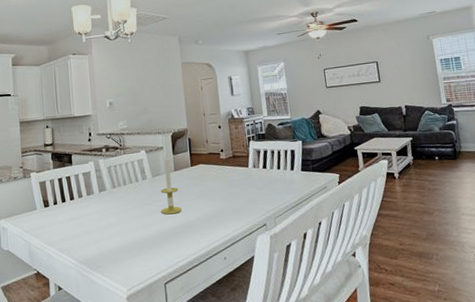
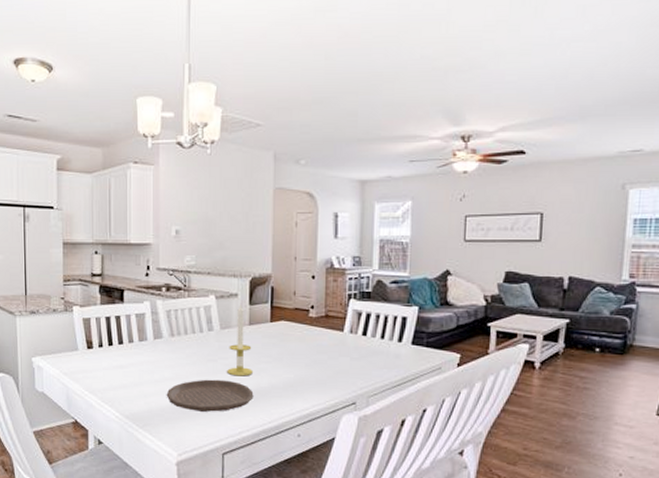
plate: none [113,218,185,249] -> present [166,379,254,412]

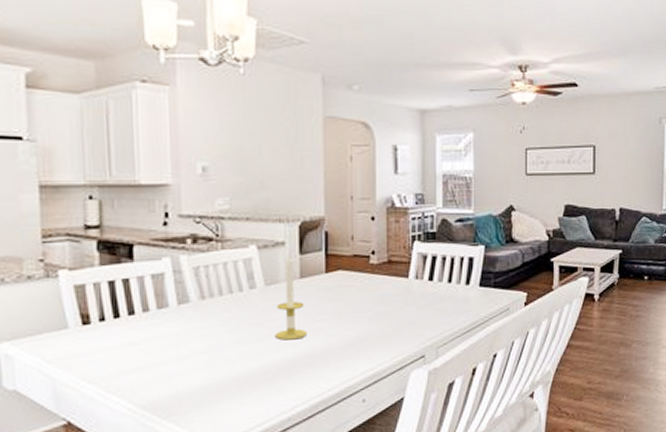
plate: present [166,379,254,412] -> none [197,346,309,389]

